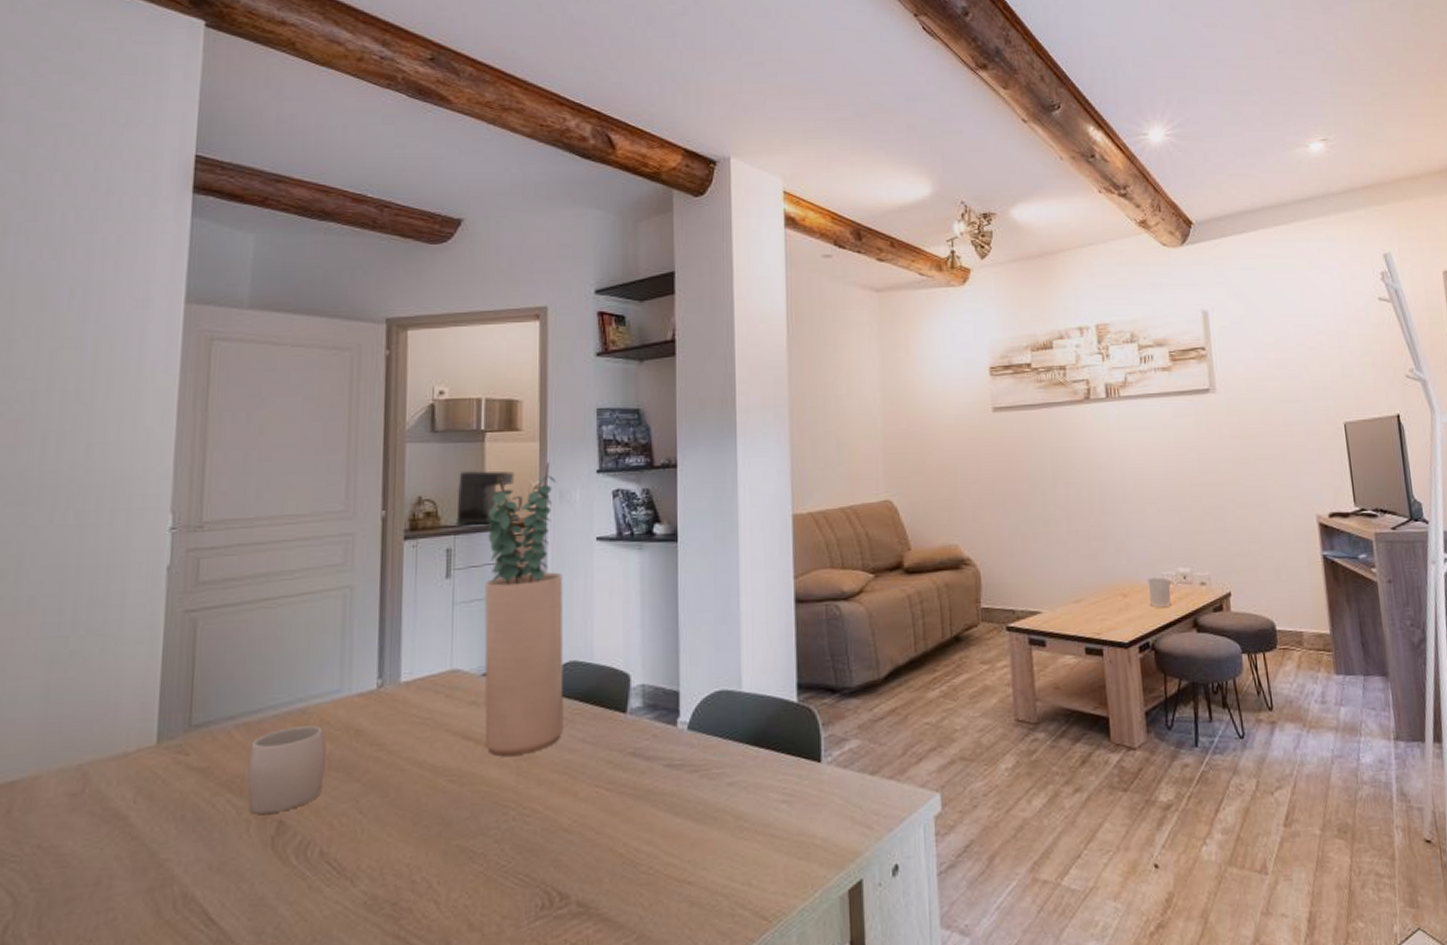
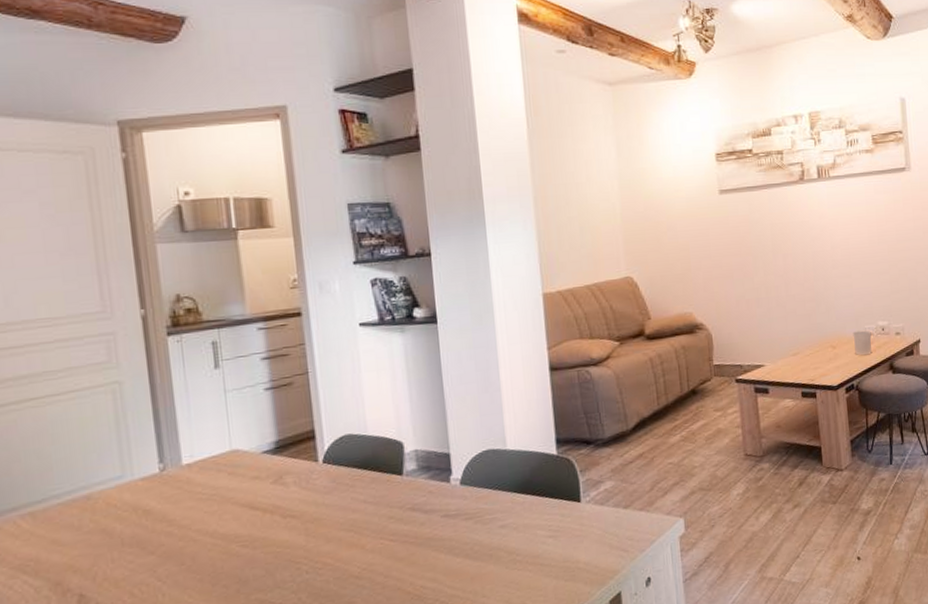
mug: present [247,725,326,814] -> none [39,509,119,591]
coffee maker: present [456,470,524,525] -> none [215,266,284,319]
vase: present [484,462,564,756] -> none [249,256,345,521]

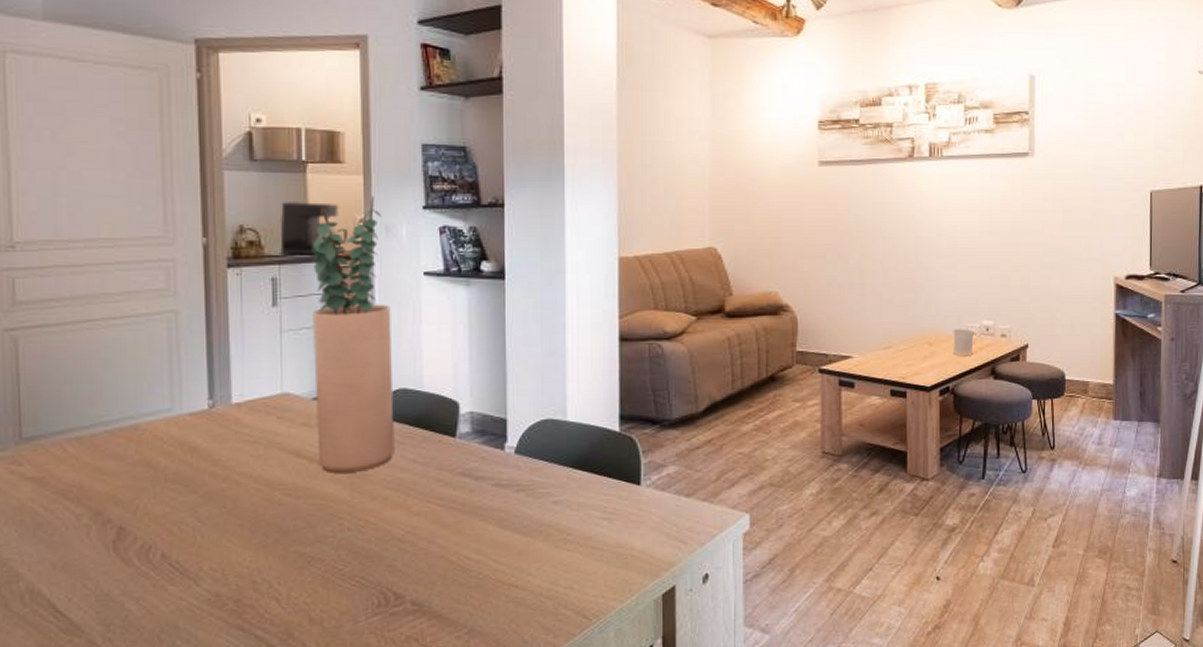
coffee maker: none [215,266,284,319] -> present [280,200,349,255]
vase: none [249,256,345,521] -> present [312,196,395,473]

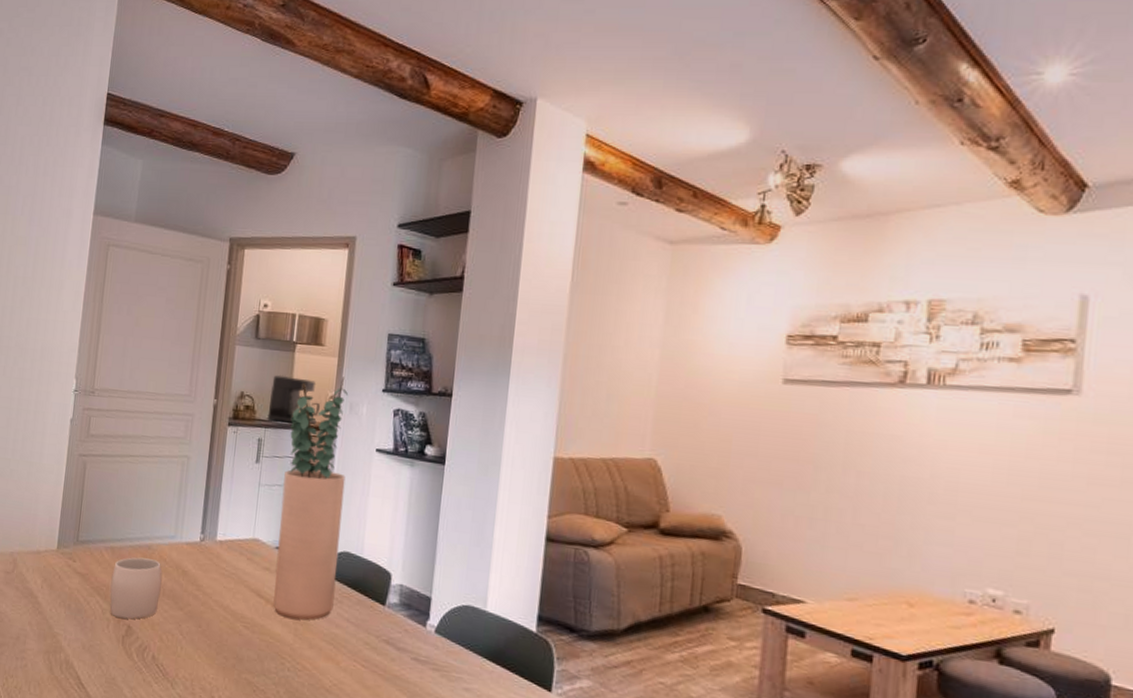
mug: none [83,441,161,520] -> present [109,557,163,620]
candle holder: present [953,328,974,357] -> none [942,592,974,630]

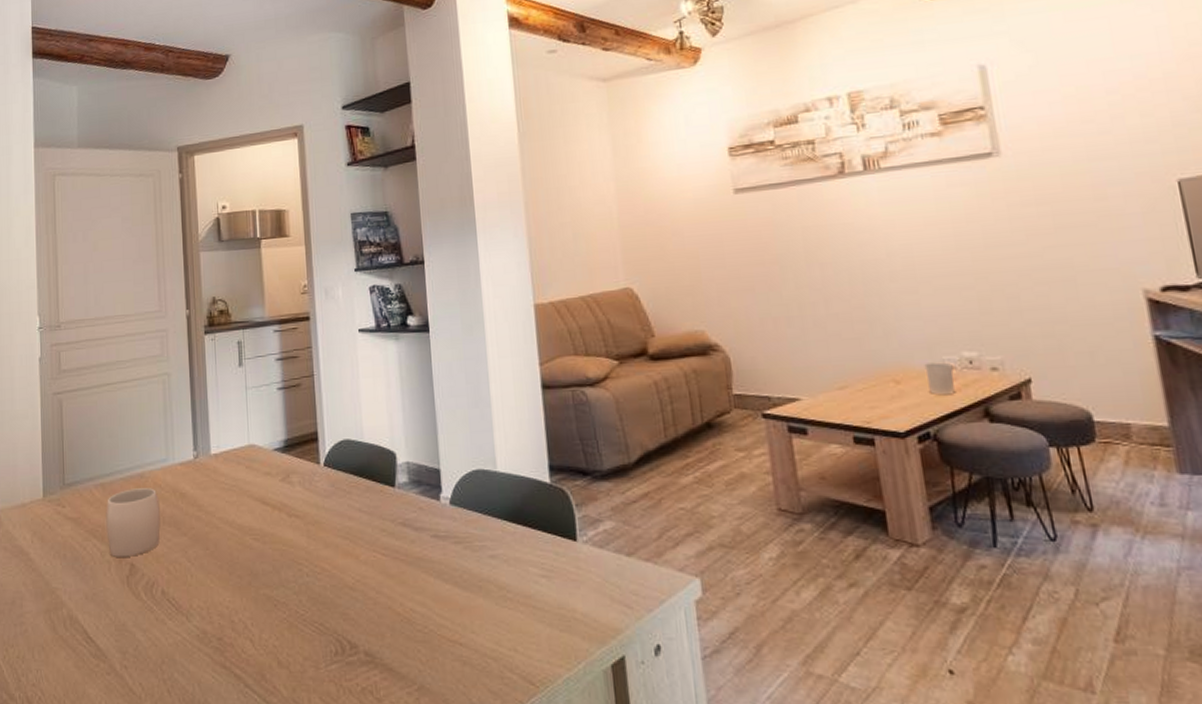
coffee maker: present [267,375,321,425] -> none [243,272,296,321]
vase: present [273,376,348,620] -> none [267,263,343,520]
candle holder: none [942,592,974,630] -> present [924,362,955,396]

